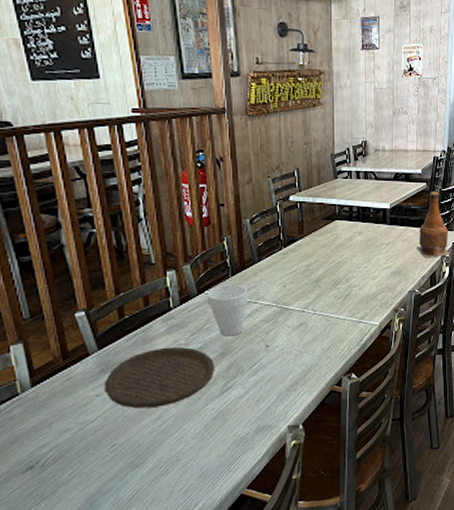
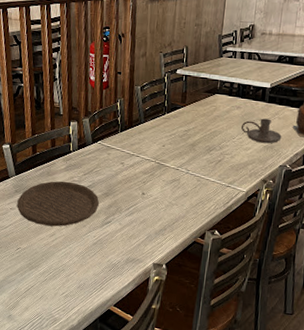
cup: present [207,283,248,337] -> none [99,137,133,181]
candle holder: none [366,242,407,270] -> present [241,118,282,144]

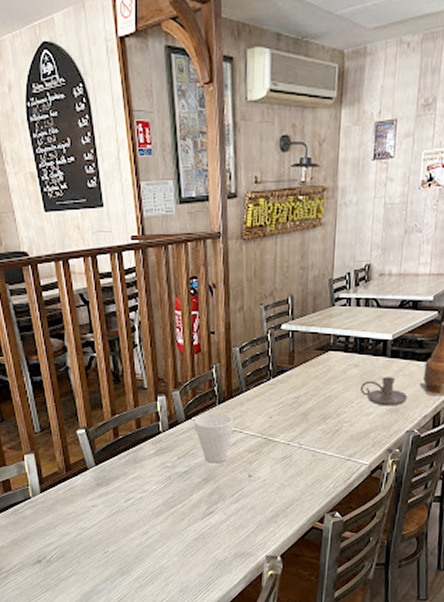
plate: present [17,181,99,227] -> none [100,468,198,523]
cup: none [99,137,133,181] -> present [194,412,234,463]

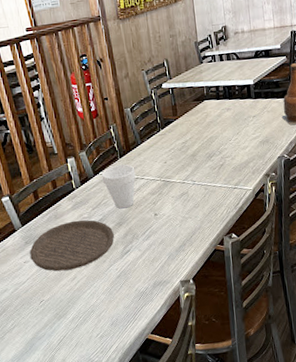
plate: none [100,468,198,523] -> present [29,220,114,272]
candle holder: present [361,377,408,406] -> none [235,114,274,140]

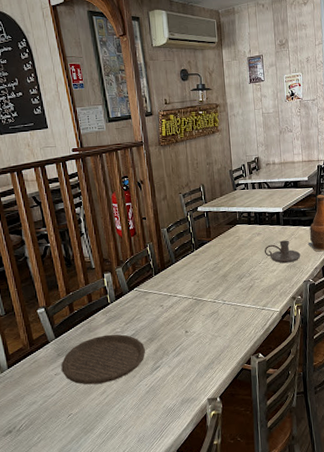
cup: present [101,164,136,209] -> none [136,281,169,325]
candle holder: none [235,114,274,140] -> present [265,240,301,264]

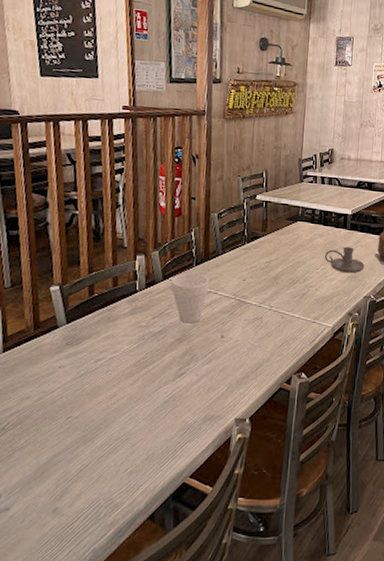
plate: present [61,334,145,385] -> none [67,327,171,385]
cup: none [136,281,169,325] -> present [170,272,210,324]

